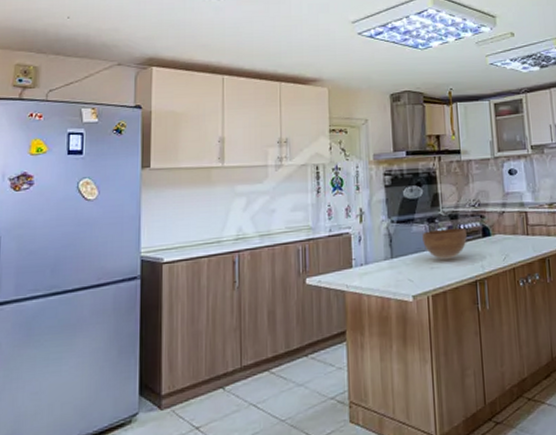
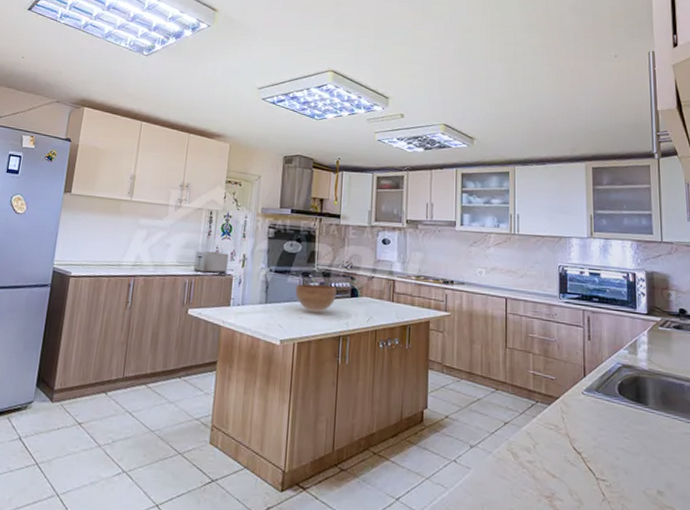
toaster: none [305,209,344,237] -> present [193,251,229,275]

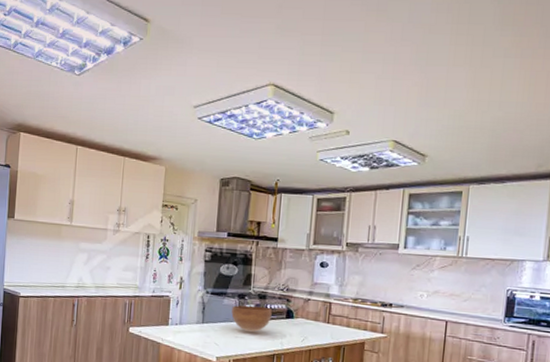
toaster: present [193,251,229,275] -> none [133,273,166,296]

